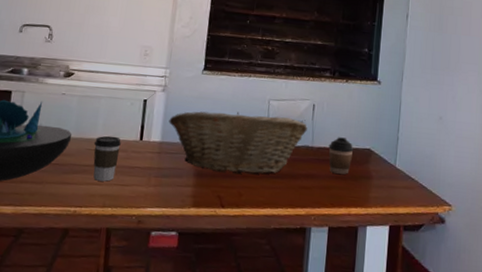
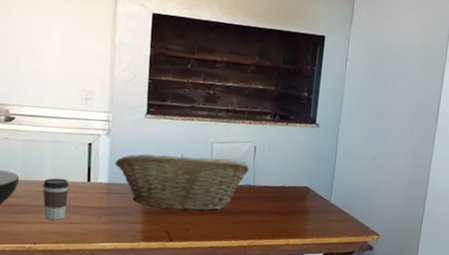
coffee cup: present [328,137,354,175] -> none [269,176,293,210]

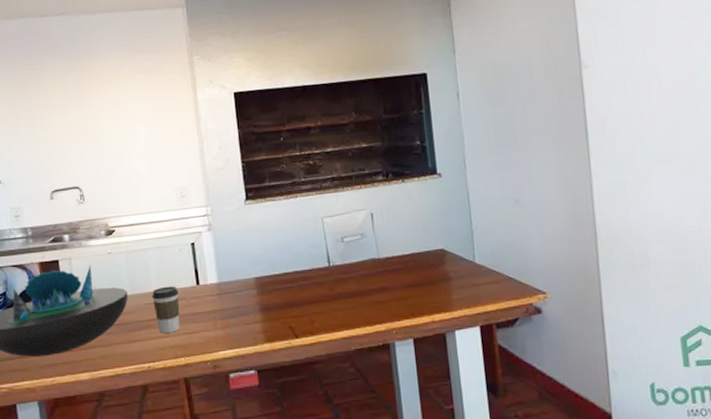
fruit basket: present [115,154,249,211] -> none [221,232,370,302]

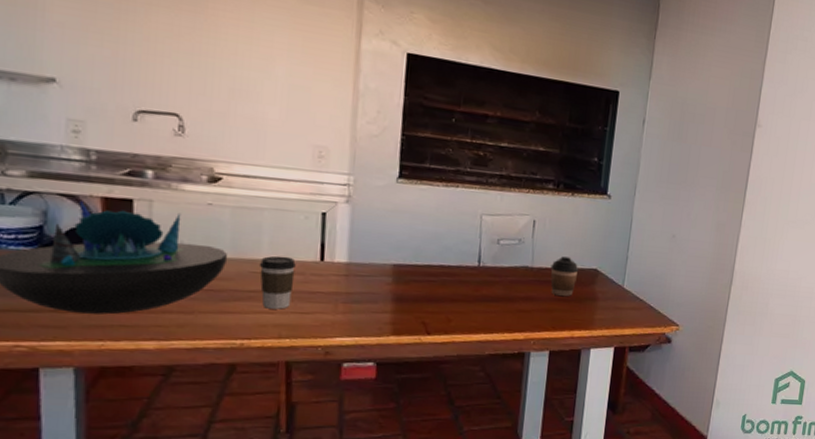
coffee cup: none [396,242,425,282] -> present [550,256,579,297]

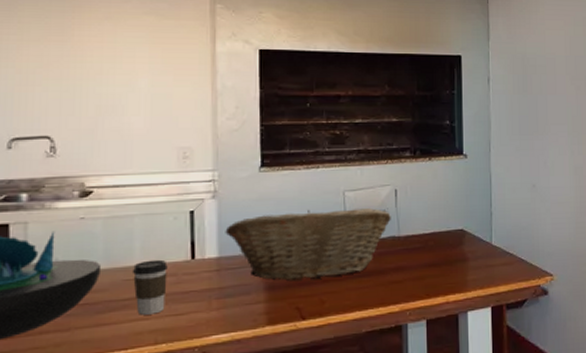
fruit basket: none [356,227,527,298] -> present [225,208,391,281]
coffee cup: present [550,256,579,297] -> none [417,221,445,262]

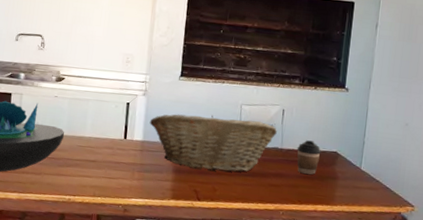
coffee cup: present [132,259,168,315] -> none [83,134,108,175]
coffee cup: none [417,221,445,262] -> present [297,140,321,175]

